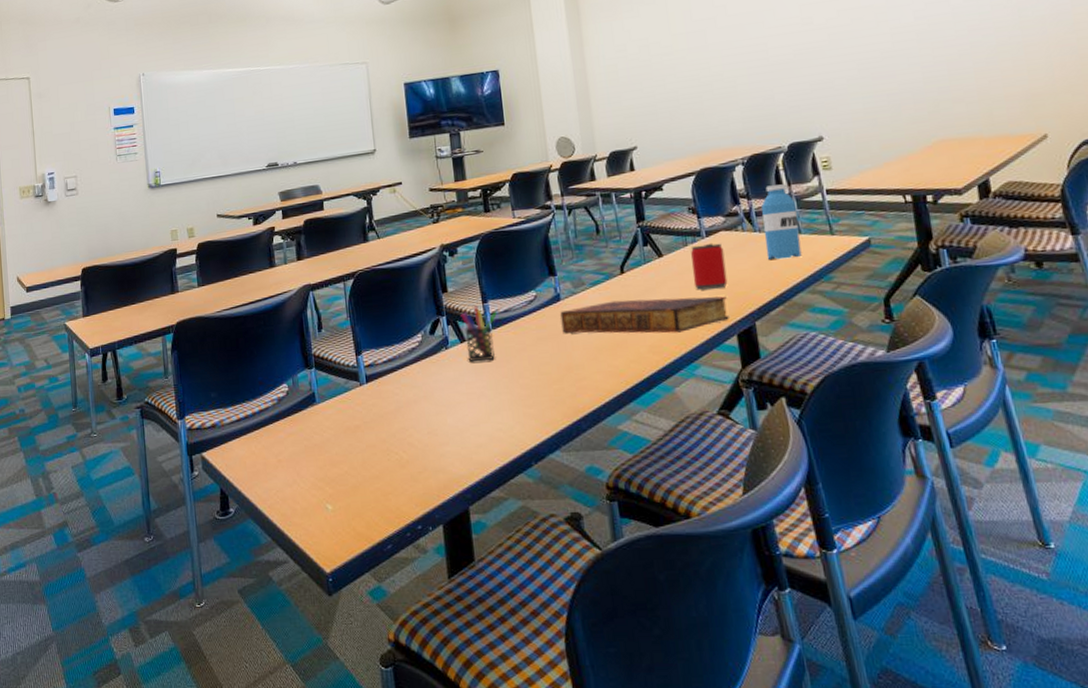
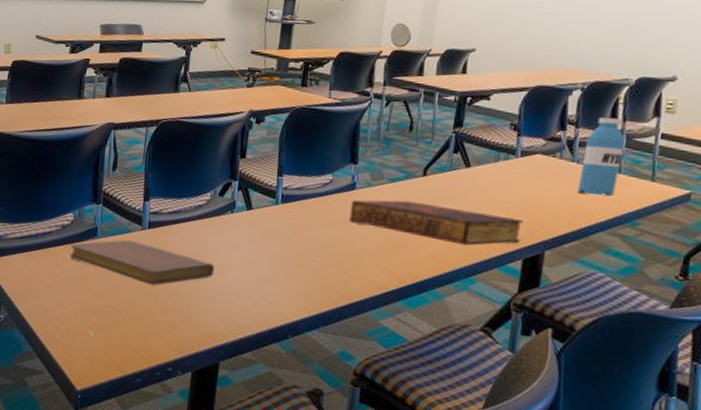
notebook: none [290,398,443,442] -> present [70,239,215,286]
pen holder: present [460,305,497,362] -> none [250,177,289,232]
beverage can: present [691,242,728,290] -> none [493,163,535,211]

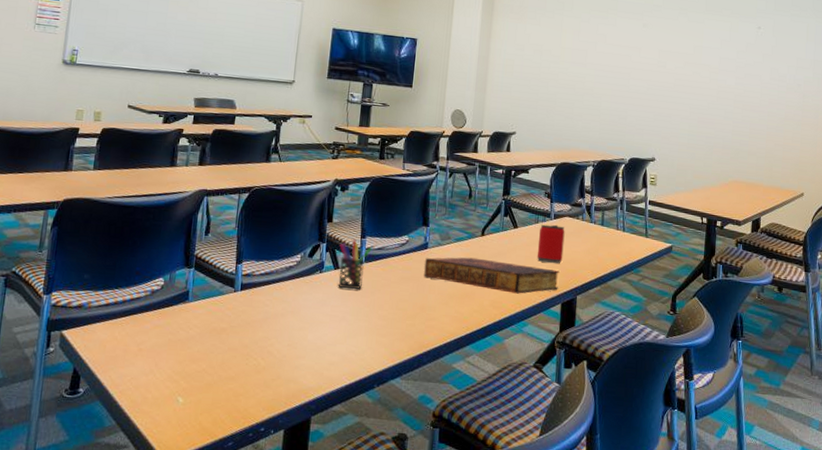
notebook: present [70,239,215,286] -> none [159,302,306,347]
pen holder: none [250,177,289,232] -> present [338,239,372,290]
beverage can: none [493,163,535,211] -> present [536,224,565,263]
water bottle: present [577,117,625,196] -> none [596,188,625,250]

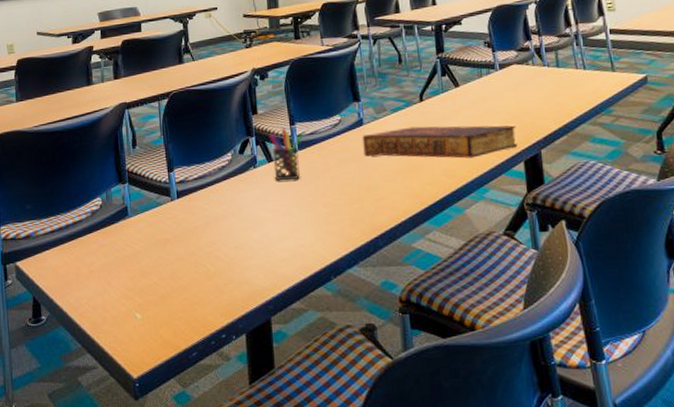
beverage can: present [536,224,565,263] -> none [485,75,518,119]

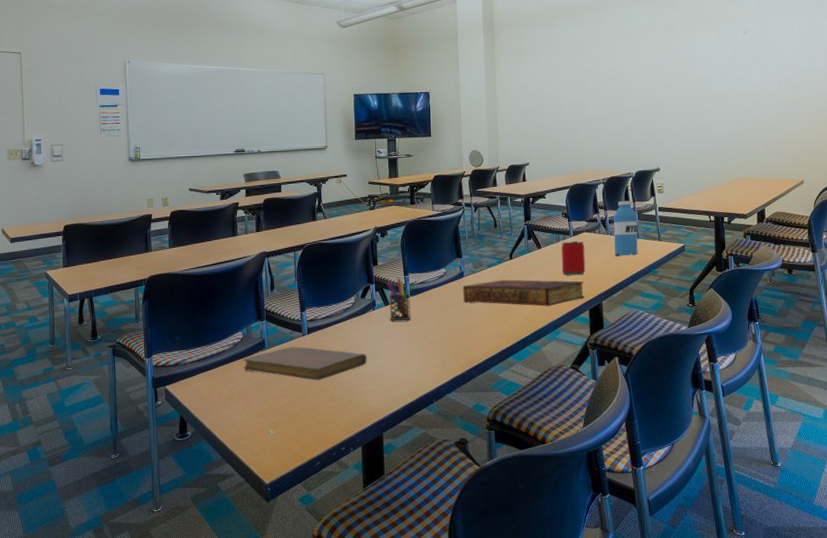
notebook: none [103,213,249,255] -> present [243,346,367,381]
beverage can: none [485,75,518,119] -> present [561,240,586,275]
water bottle: none [551,23,585,93] -> present [613,201,638,256]

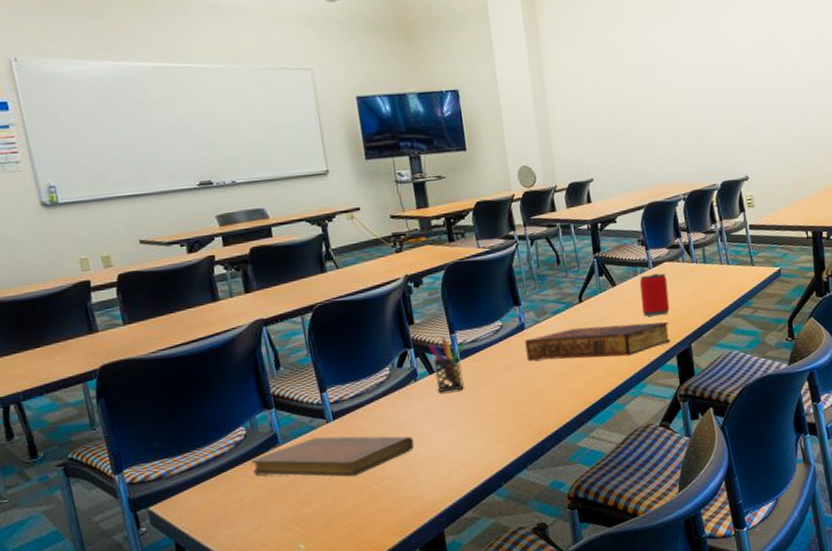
water bottle: present [613,201,638,256] -> none [698,219,729,288]

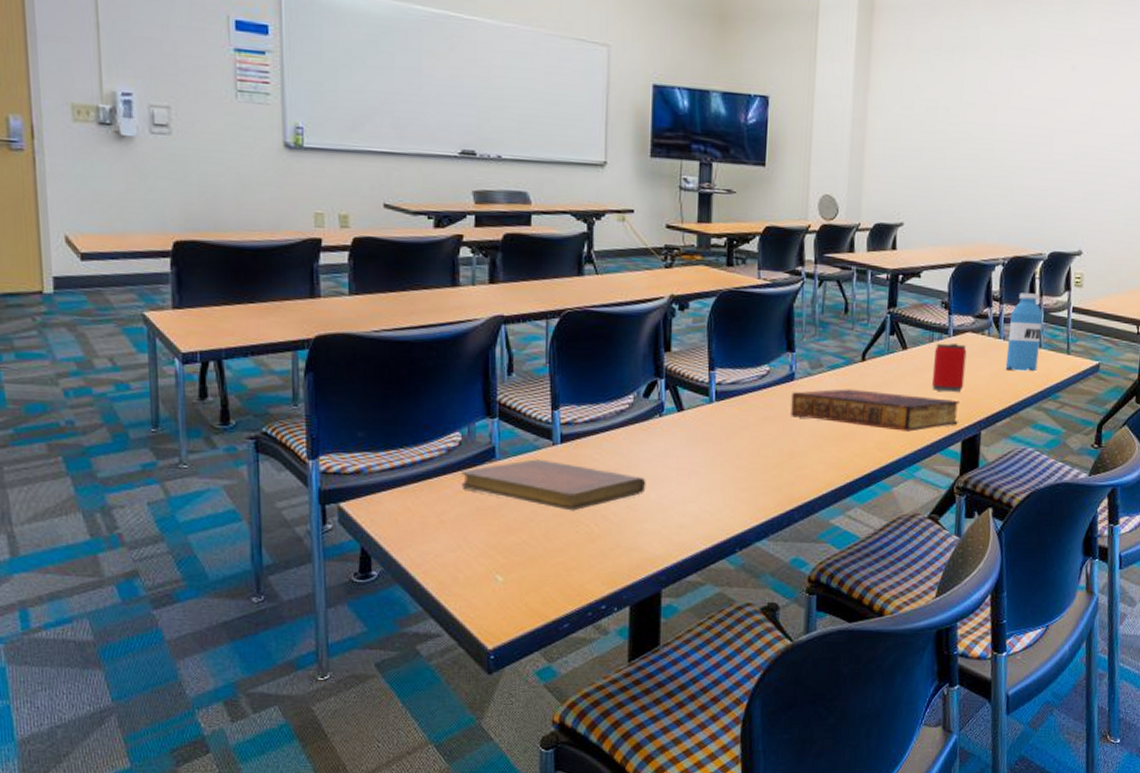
pen holder: present [428,336,465,393] -> none [682,372,723,436]
water bottle: none [698,219,729,288] -> present [1005,293,1042,372]

